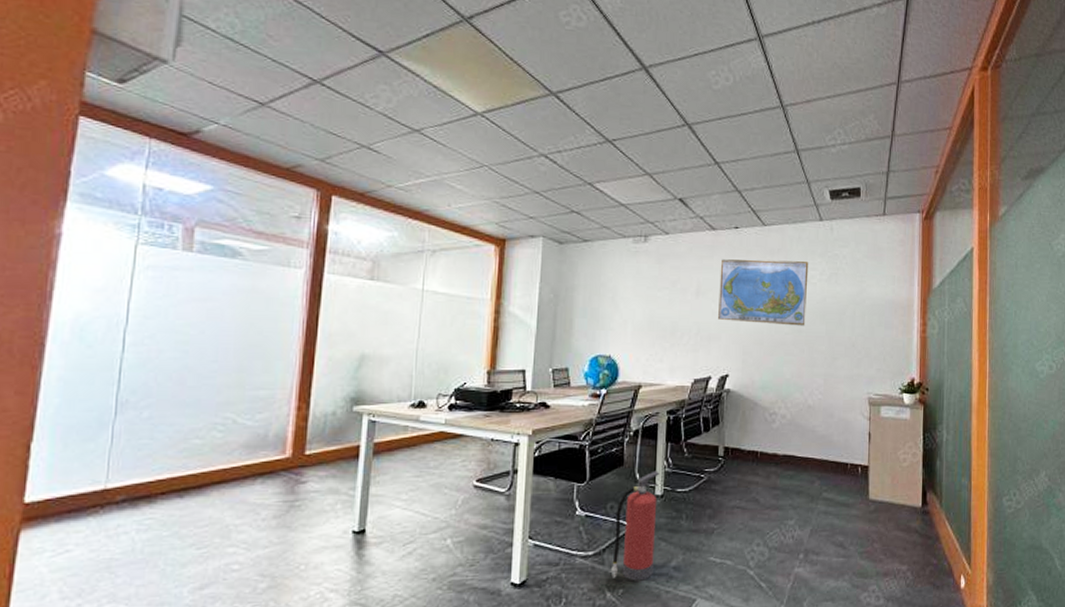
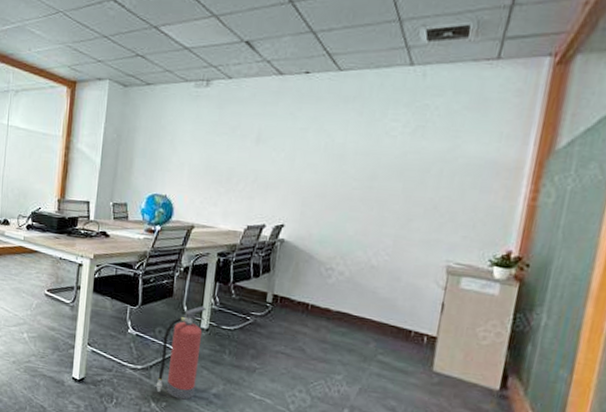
world map: present [718,259,809,326] -> none [278,106,390,182]

